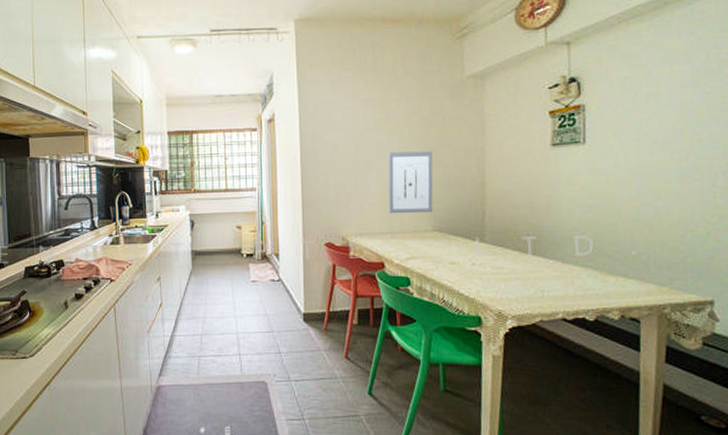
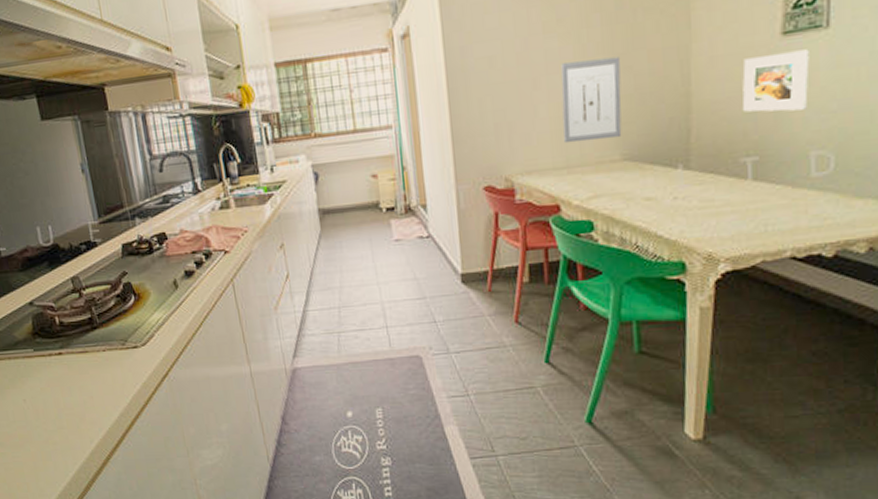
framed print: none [523,158,572,204] -> present [742,49,810,112]

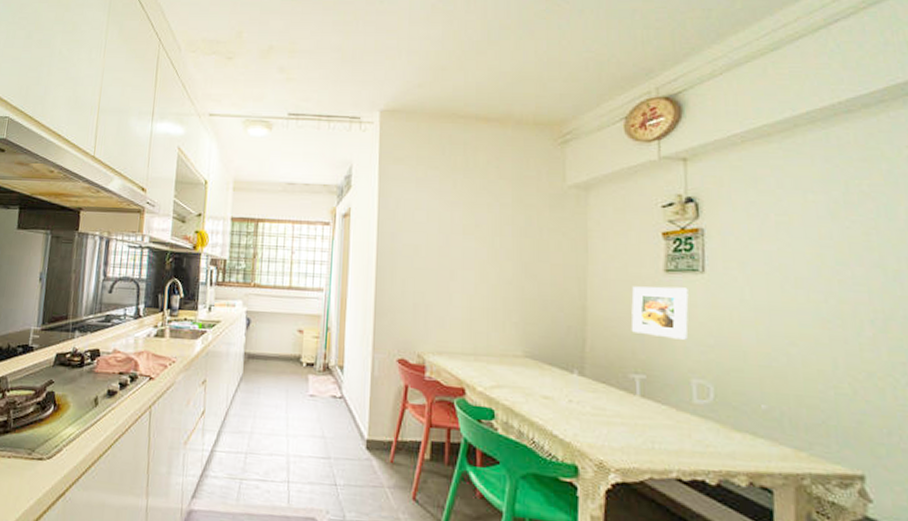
wall art: present [561,56,622,144] -> none [472,262,526,336]

